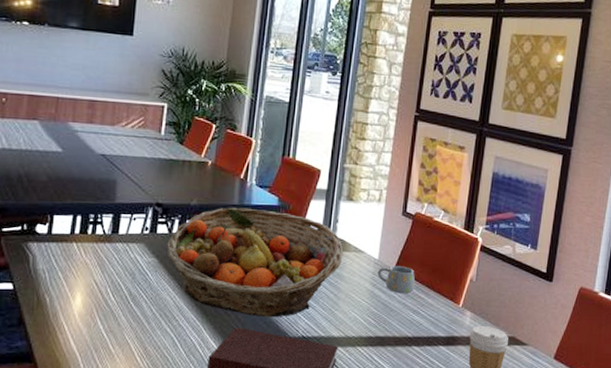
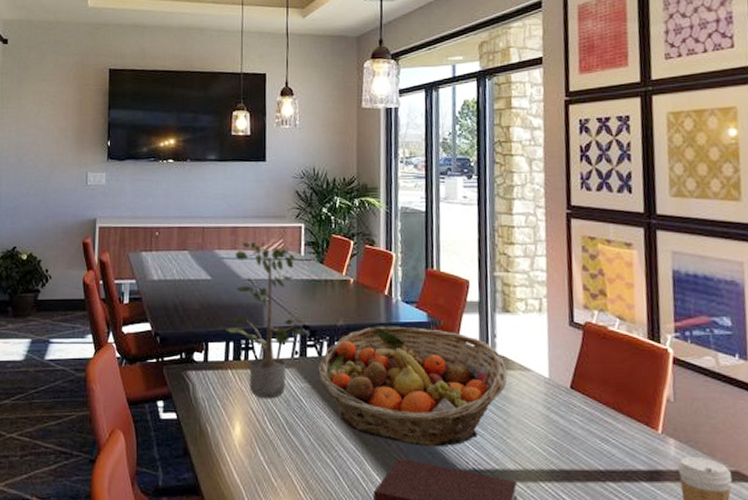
potted plant: none [74,112,160,272] -> present [225,237,307,399]
mug: present [377,266,416,294] -> none [550,385,599,419]

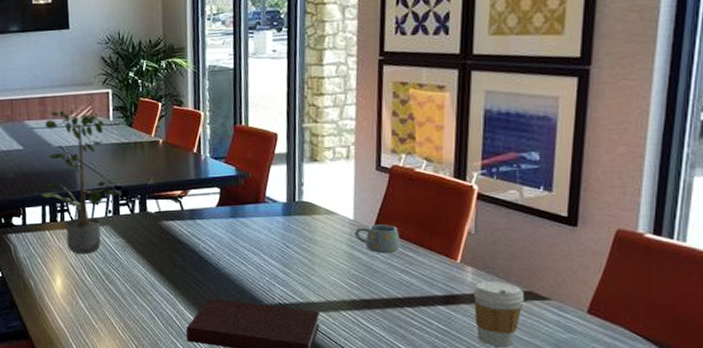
fruit basket: present [318,326,508,447] -> none [131,181,314,287]
mug: none [550,385,599,419] -> present [355,224,401,254]

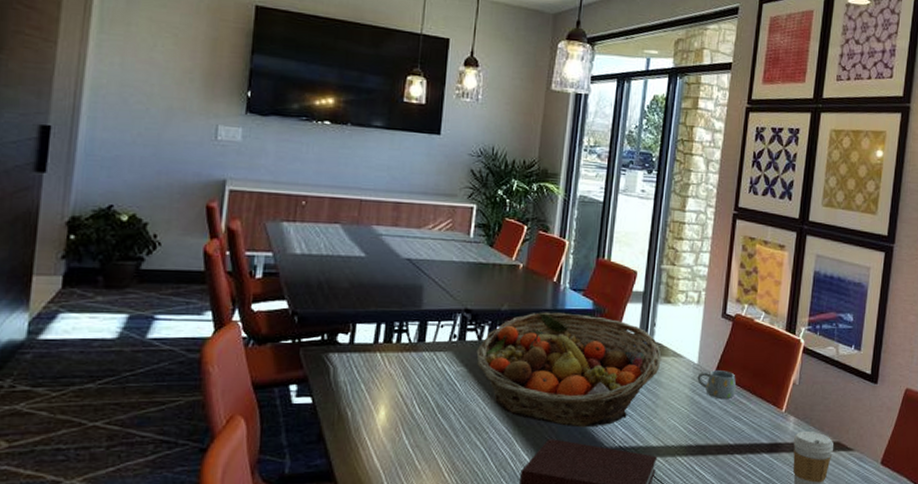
potted plant: present [41,106,119,255] -> none [377,214,468,383]
fruit basket: none [131,181,314,287] -> present [476,312,662,428]

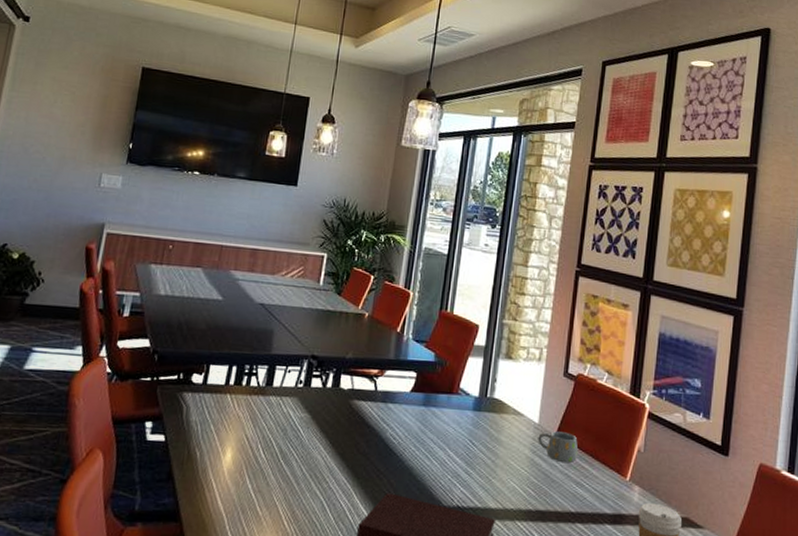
fruit basket: present [476,312,662,428] -> none [320,361,502,484]

